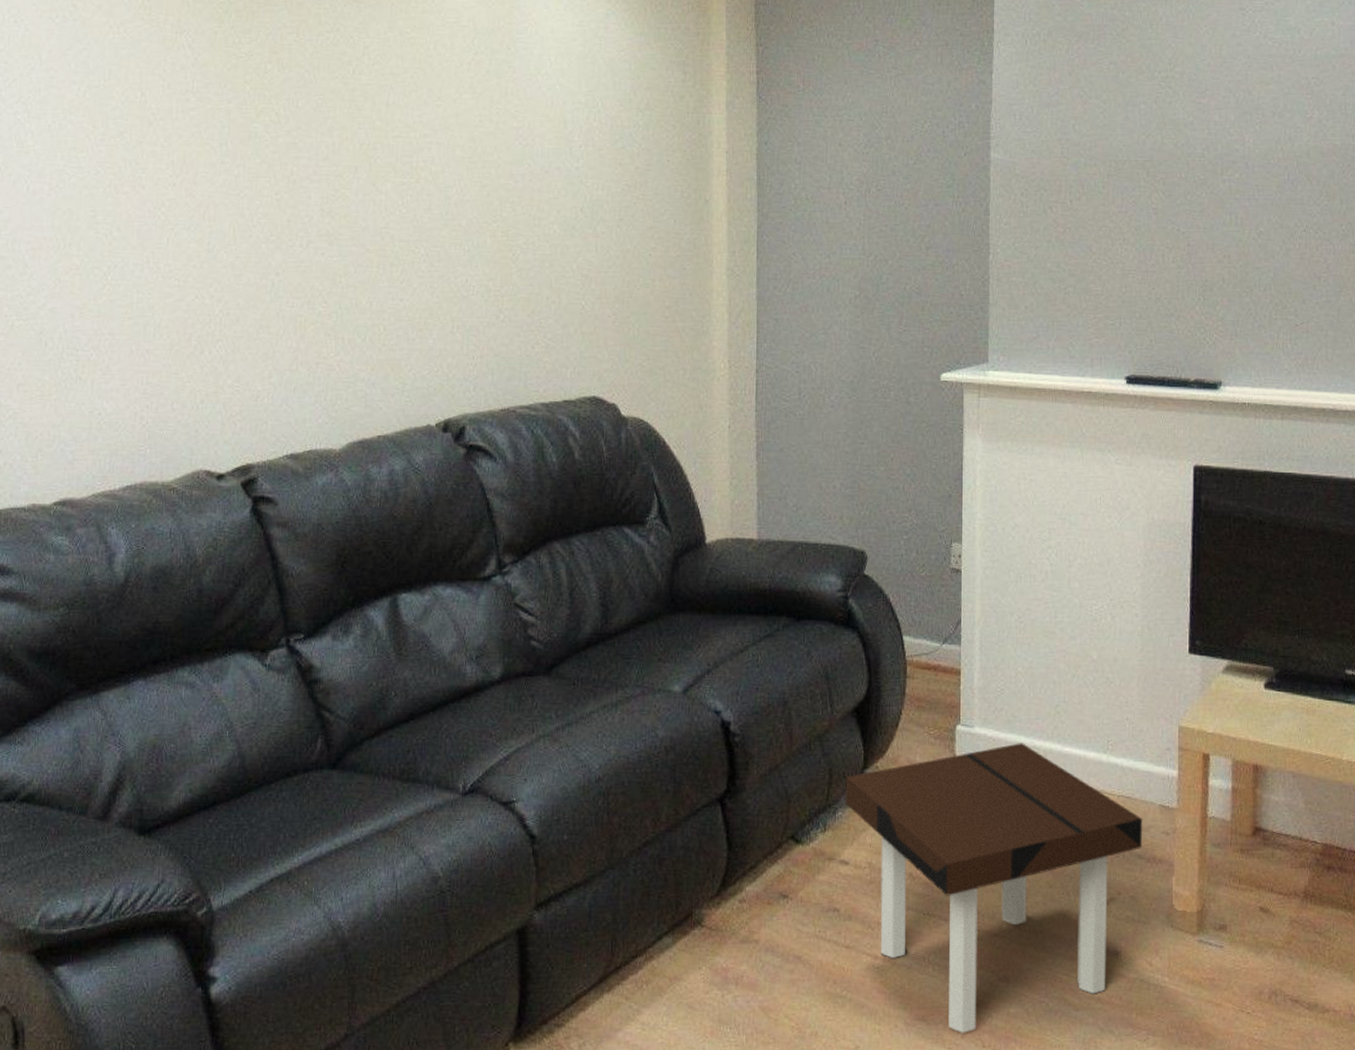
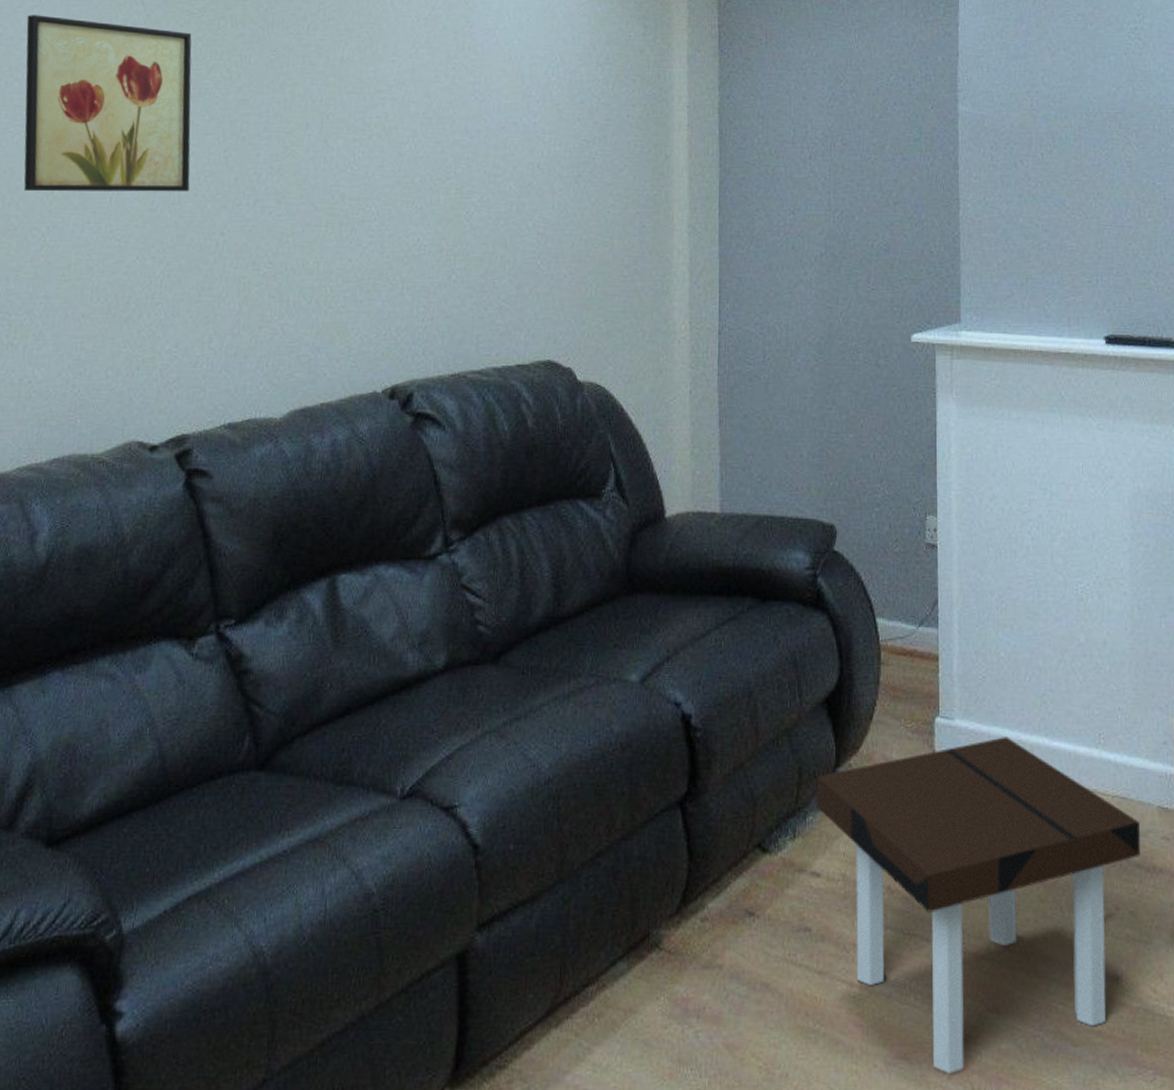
wall art: none [77,58,244,234] -> present [23,15,192,192]

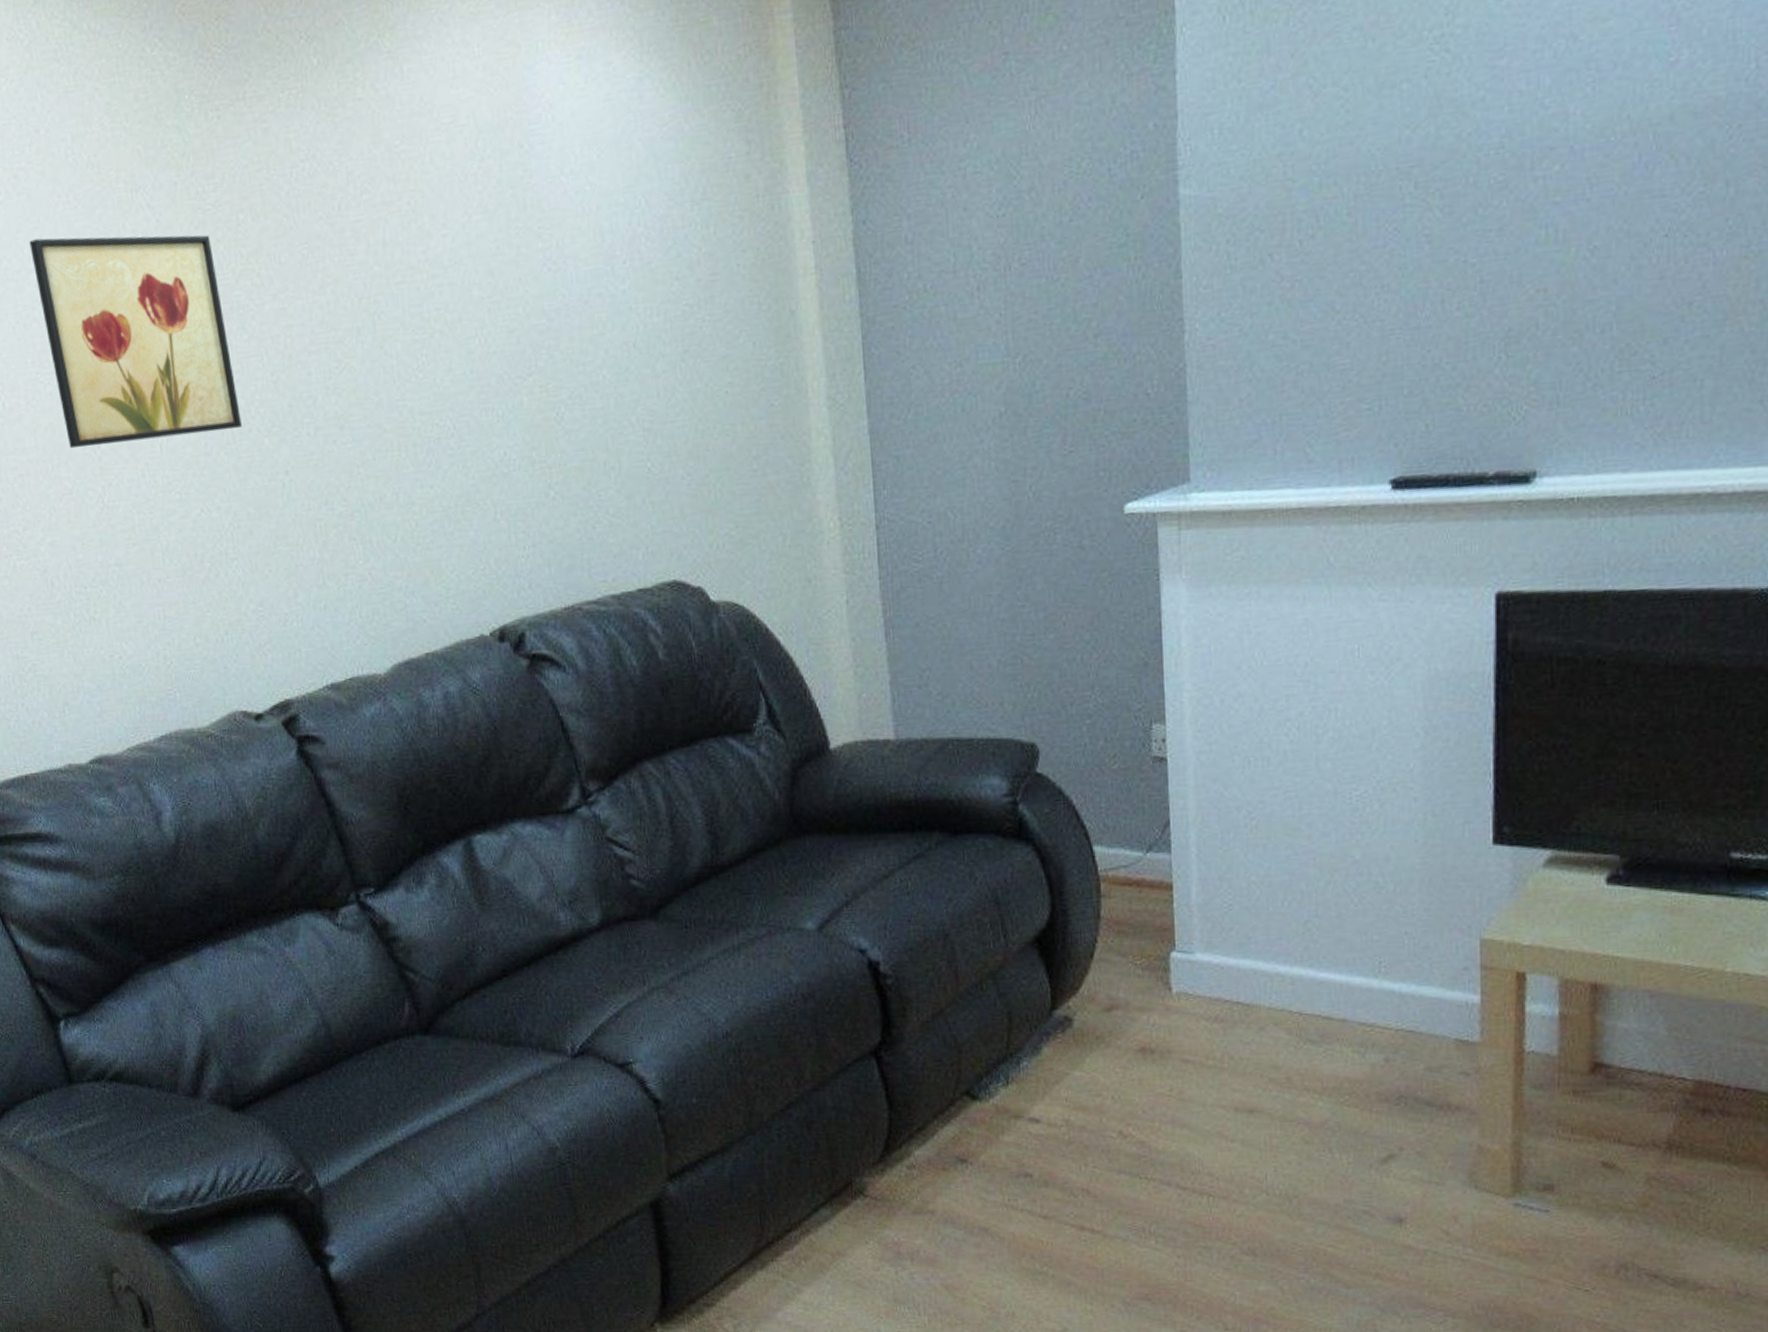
side table: present [816,737,1141,1074] -> none [1029,969,1432,1314]

